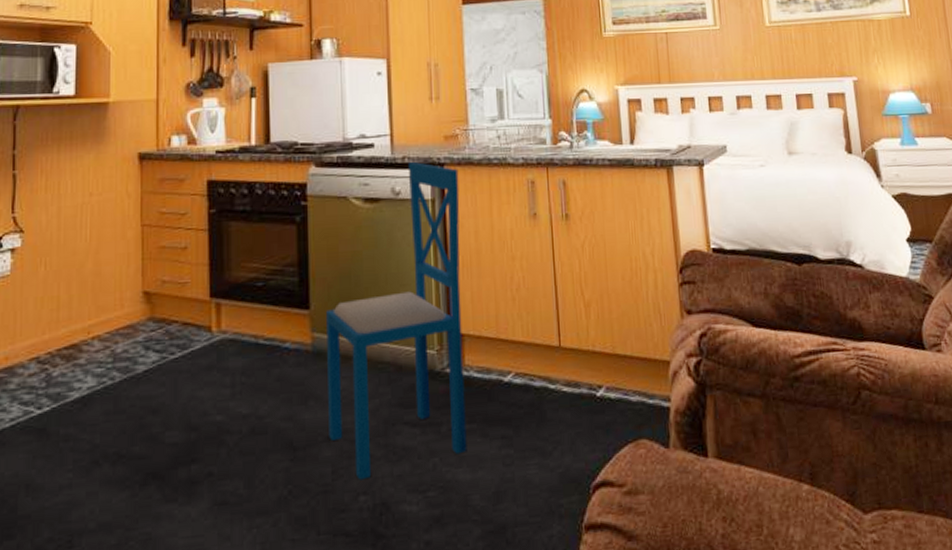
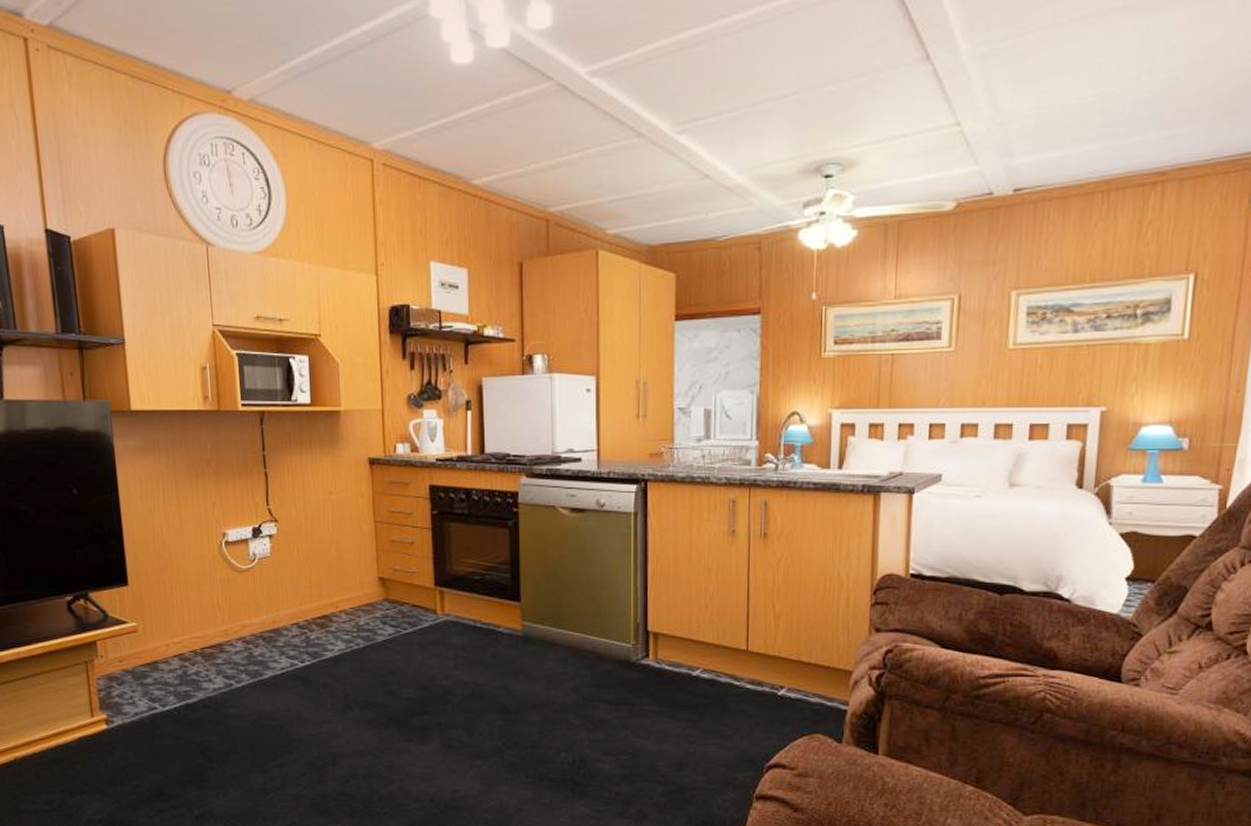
dining chair: present [326,162,467,480] -> none [535,477,662,741]

